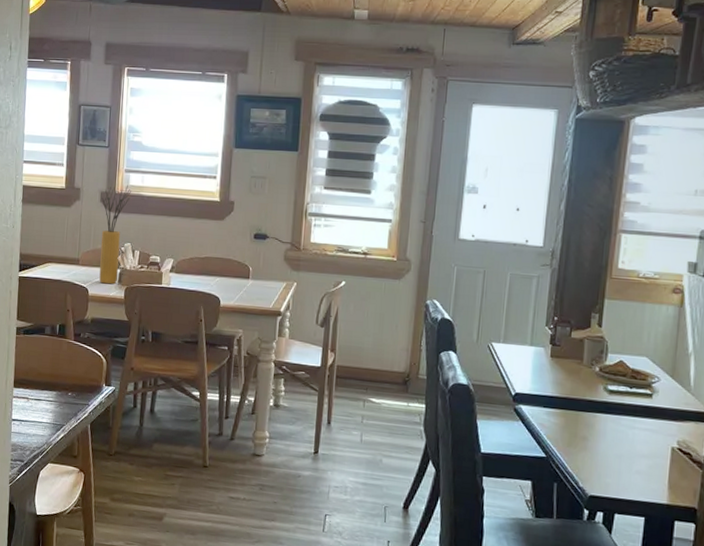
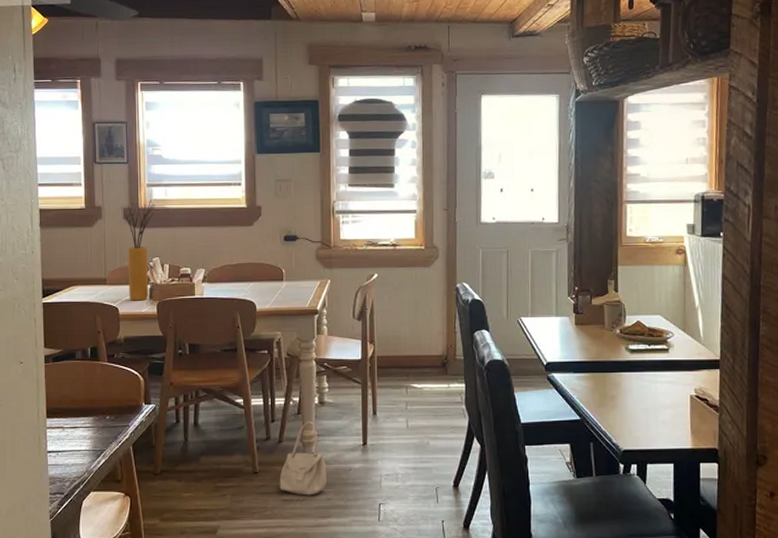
handbag: none [227,422,276,497] -> present [279,421,327,496]

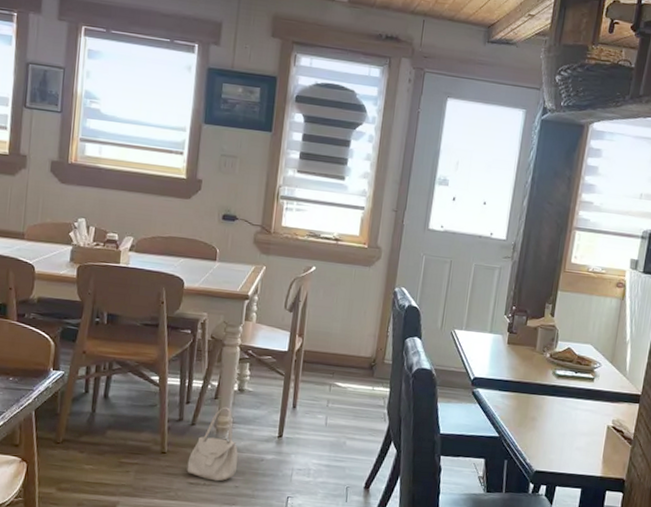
vase: present [125,199,156,301] -> none [48,155,88,262]

